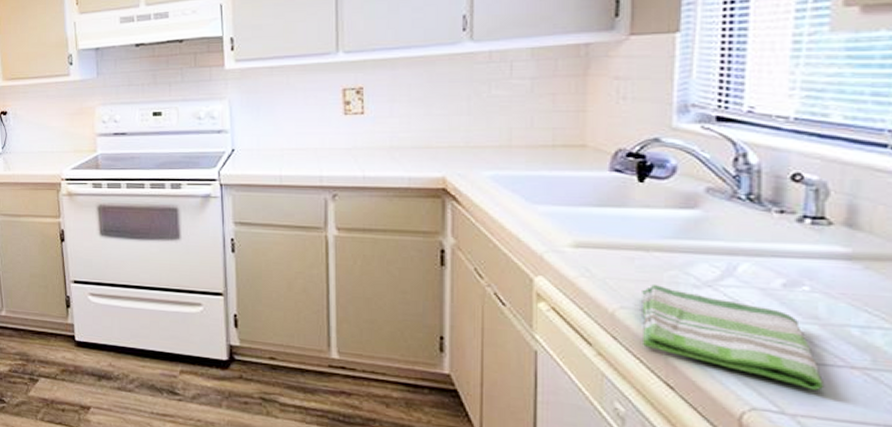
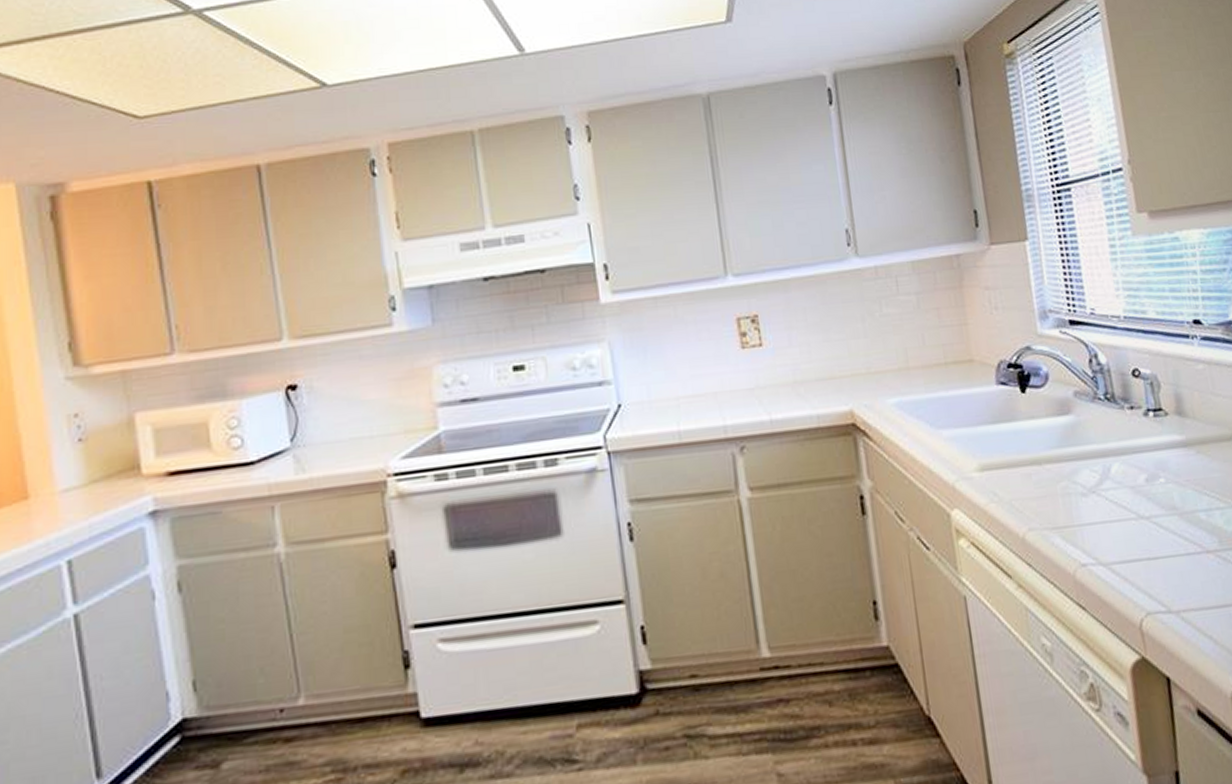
dish towel: present [642,283,823,390] -> none [1043,498,1192,582]

